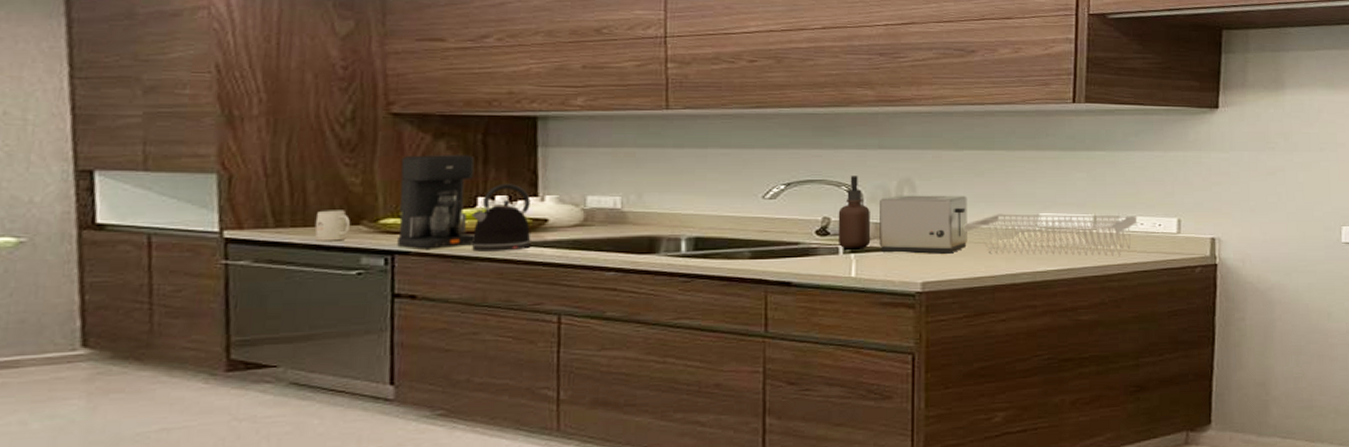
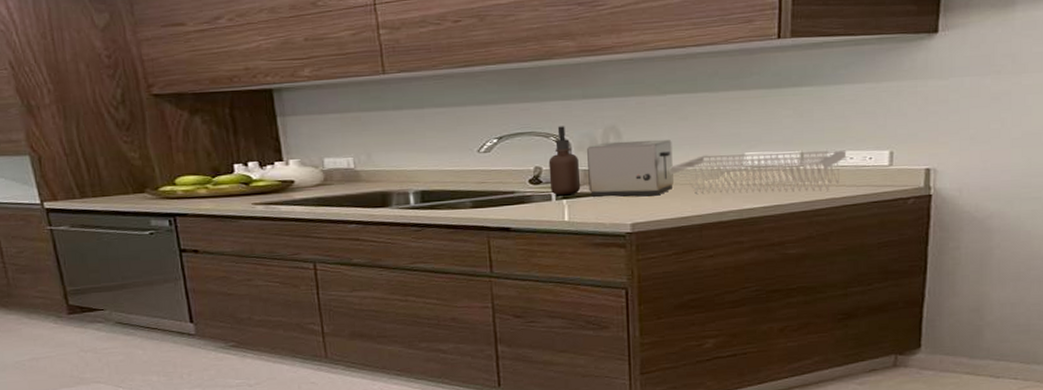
mug: present [314,210,351,241] -> none [109,181,138,208]
coffee maker: present [397,155,475,251] -> none [168,127,237,213]
kettle: present [471,184,533,252] -> none [231,151,284,212]

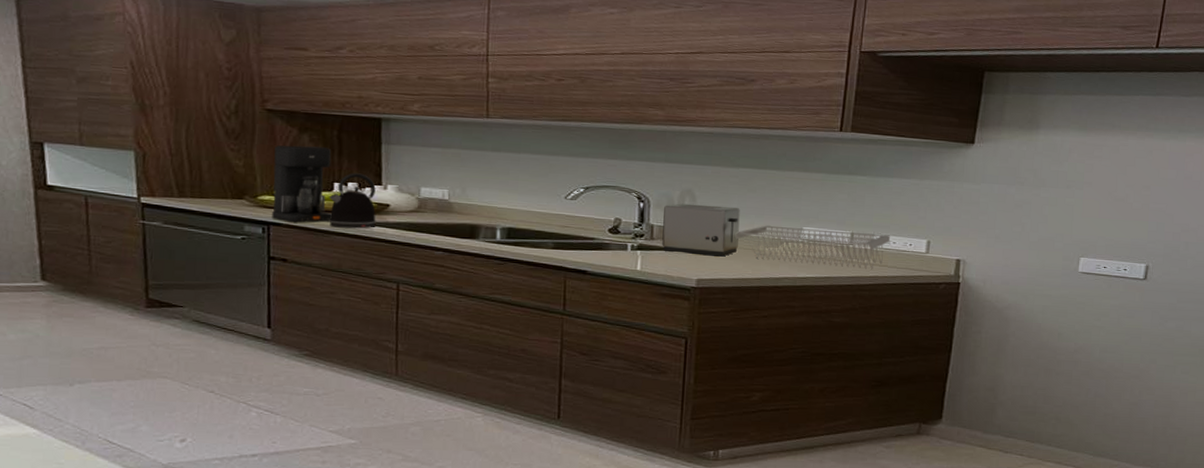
coffee maker: none [168,127,237,213] -> present [272,145,332,224]
kettle: none [231,151,284,212] -> present [329,173,377,229]
soap dispenser: present [548,126,581,196] -> none [627,184,656,248]

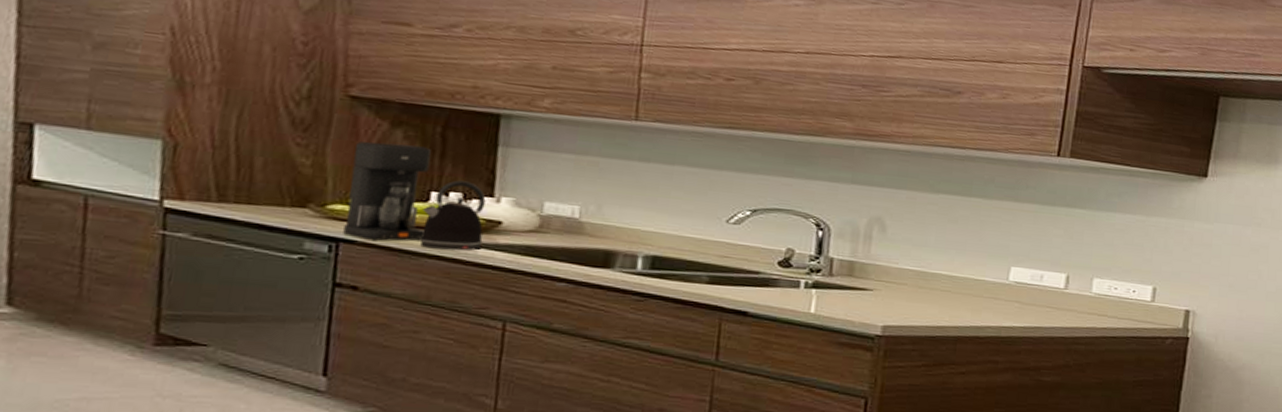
toaster: present [662,203,740,257] -> none [842,233,938,299]
dish rack: present [736,225,891,270] -> none [932,263,1112,320]

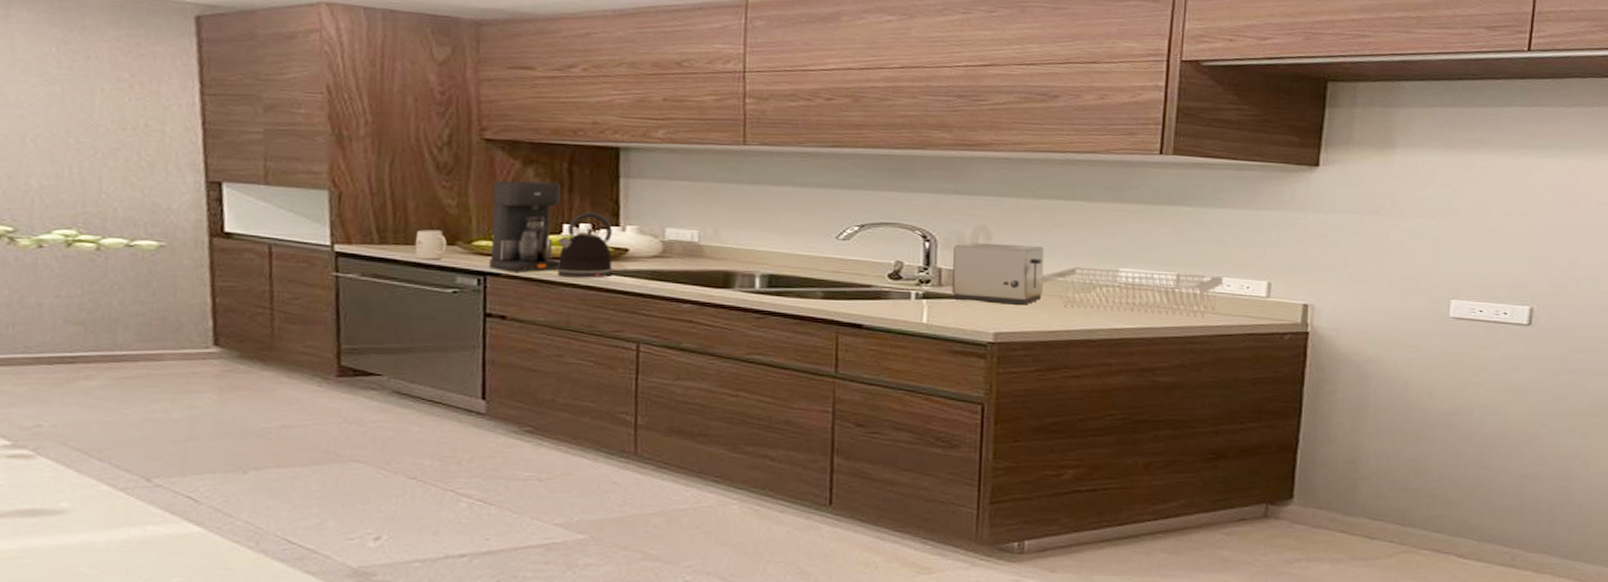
mug: none [258,188,298,223] -> present [414,229,448,260]
toaster: none [842,233,938,299] -> present [952,242,1044,305]
dish rack: none [932,263,1112,320] -> present [1040,266,1224,318]

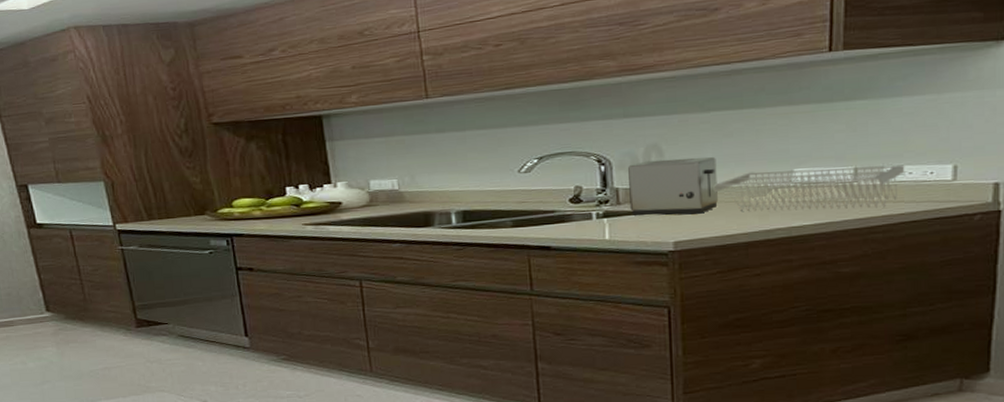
mug: present [414,229,448,260] -> none [173,203,199,229]
coffee maker: present [489,180,561,274] -> none [226,153,289,233]
kettle: present [556,212,614,279] -> none [283,174,332,232]

